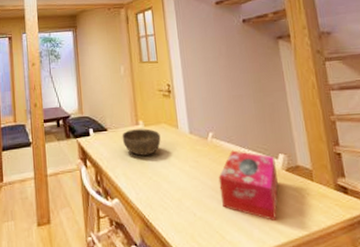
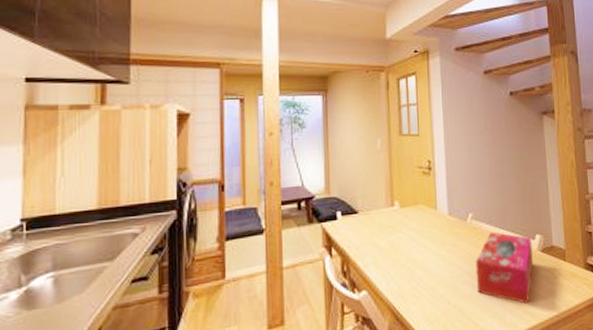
bowl: present [122,129,161,156] -> none [374,210,418,241]

